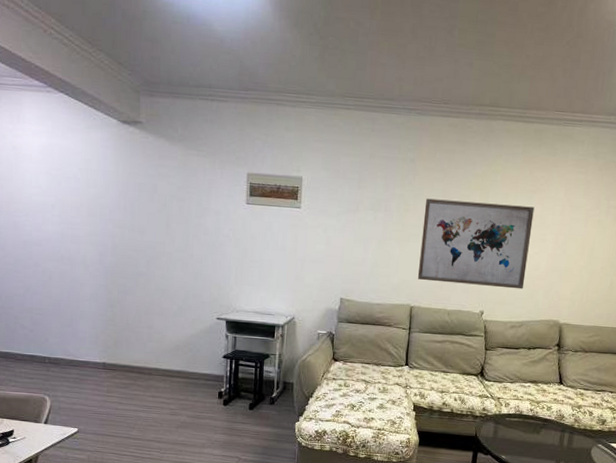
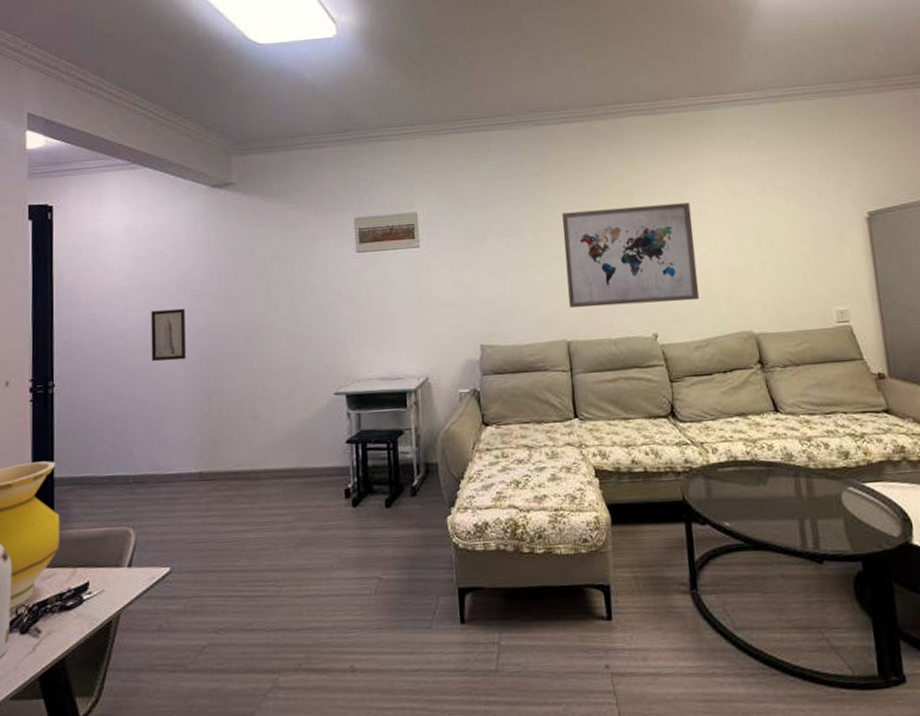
wall art: none [65,226,95,272] -> present [151,308,186,362]

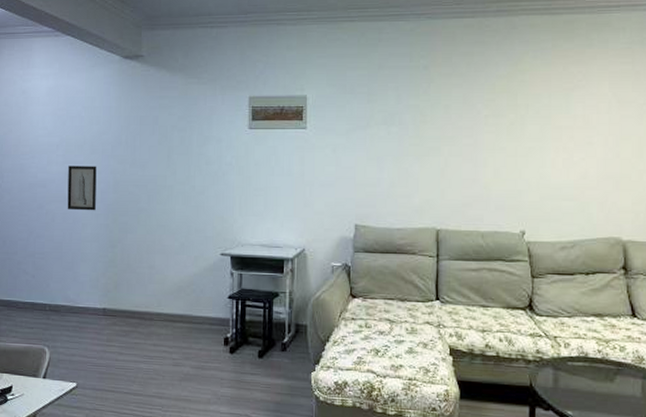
wall art: present [562,202,700,308] -> none [442,106,574,203]

